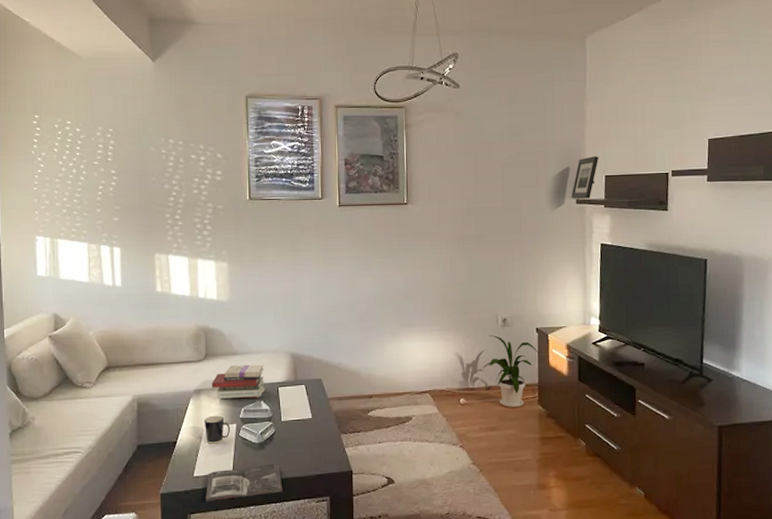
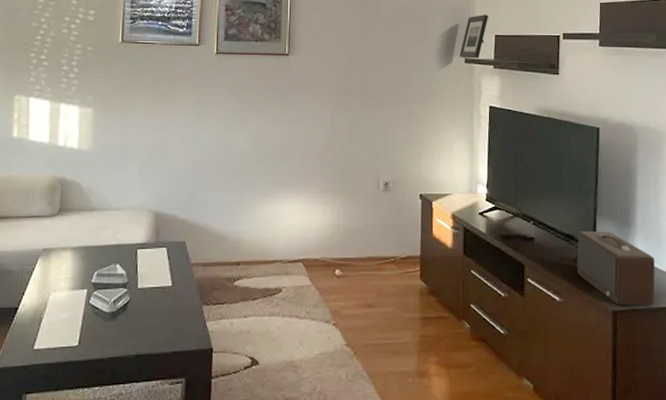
mug: present [204,415,231,444] -> none [51,279,81,312]
magazine: present [205,464,283,501] -> none [44,338,134,379]
books: present [211,364,266,399] -> none [63,222,123,261]
house plant: present [482,334,539,408] -> none [361,199,422,283]
speaker: none [685,355,759,421] -> present [577,231,655,305]

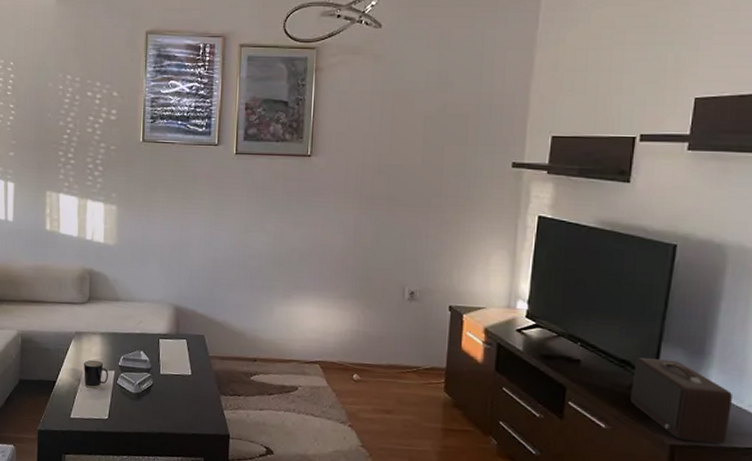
mug: none [51,279,81,312] -> present [84,359,109,389]
picture frame: present [459,15,489,58] -> none [506,113,547,162]

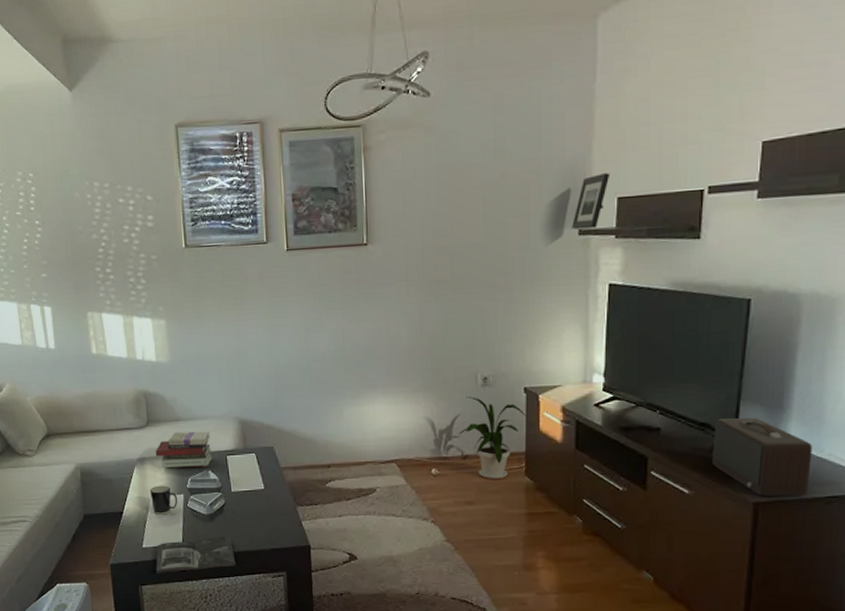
magazine: none [80,415,157,446] -> present [155,537,236,573]
books: none [92,311,146,348] -> present [155,431,213,468]
house plant: none [382,307,450,393] -> present [458,396,527,480]
picture frame: none [506,113,547,162] -> present [572,173,611,230]

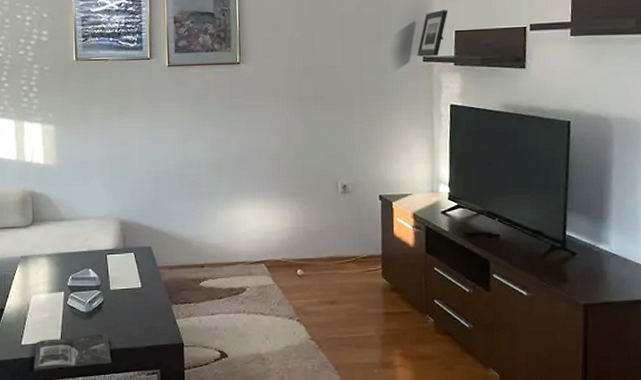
mug: present [150,485,178,515] -> none [32,283,59,312]
books: present [155,431,213,468] -> none [38,230,94,266]
house plant: present [458,396,527,480] -> none [321,202,382,281]
speaker: present [712,418,812,496] -> none [545,226,631,299]

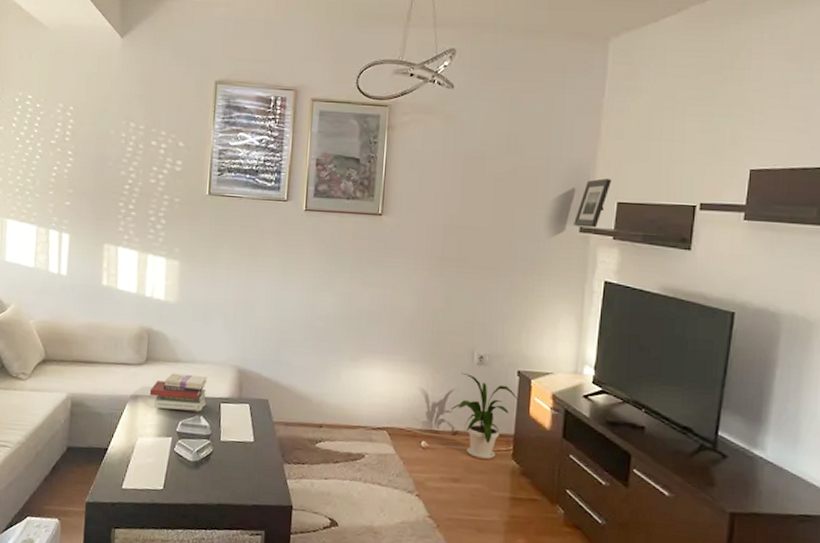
magazine: present [33,334,112,371] -> none [131,485,215,519]
books: none [38,230,94,266] -> present [149,373,207,413]
house plant: none [321,202,382,281] -> present [450,372,518,460]

